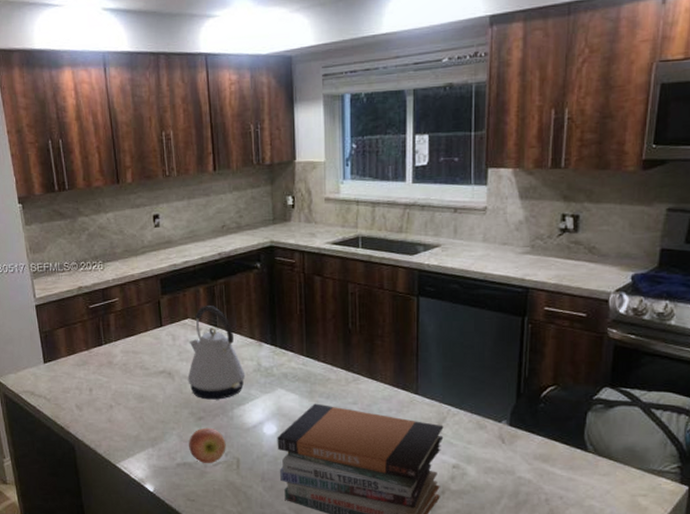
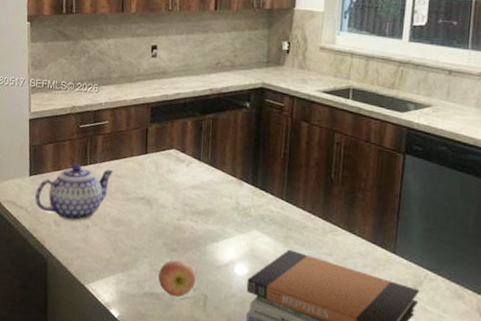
teapot: none [53,345,131,403] -> present [35,164,114,221]
kettle: present [187,306,246,400] -> none [165,138,223,234]

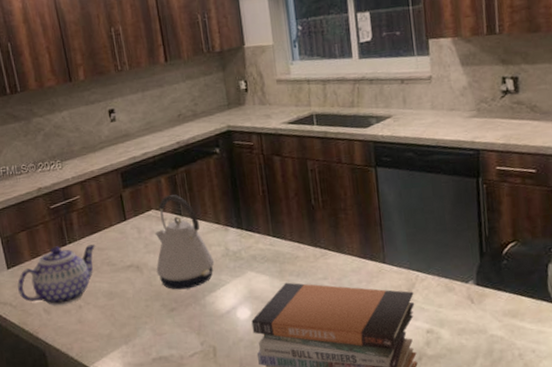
apple: present [158,259,196,297] -> none [162,318,201,355]
kettle: none [165,138,223,234] -> present [155,195,215,290]

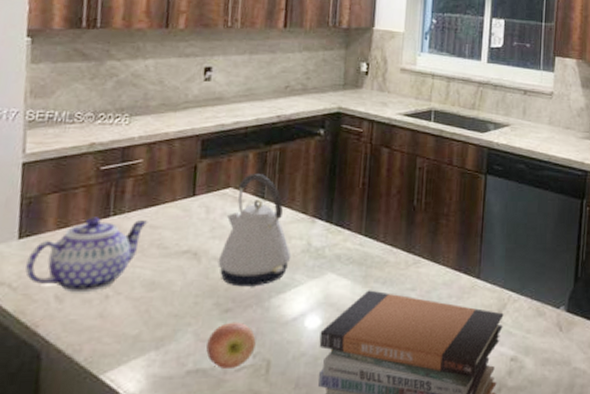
apple: none [162,318,201,355] -> present [206,322,256,368]

